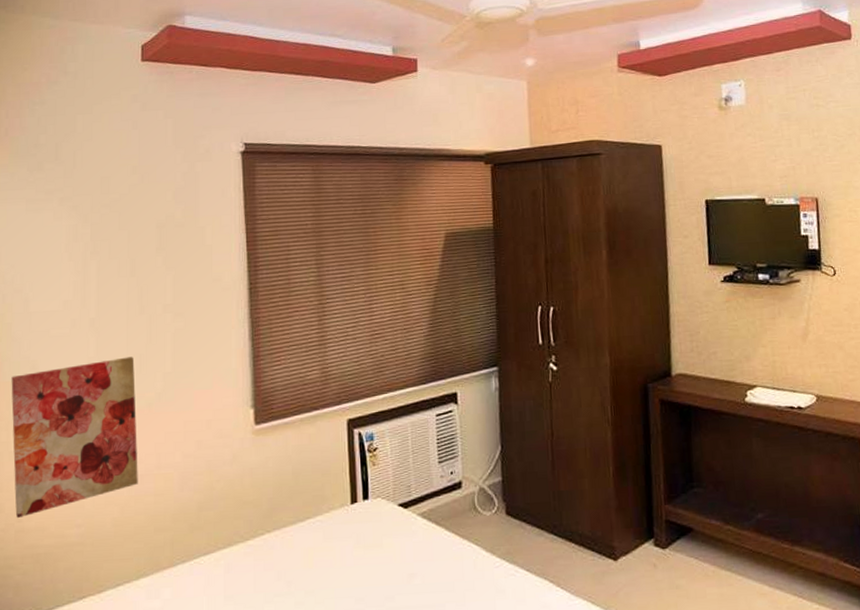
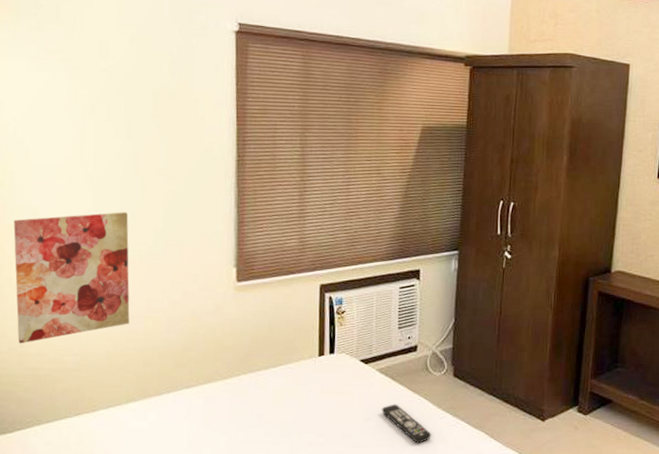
remote control: none [427,554,488,601] -> present [382,404,432,443]

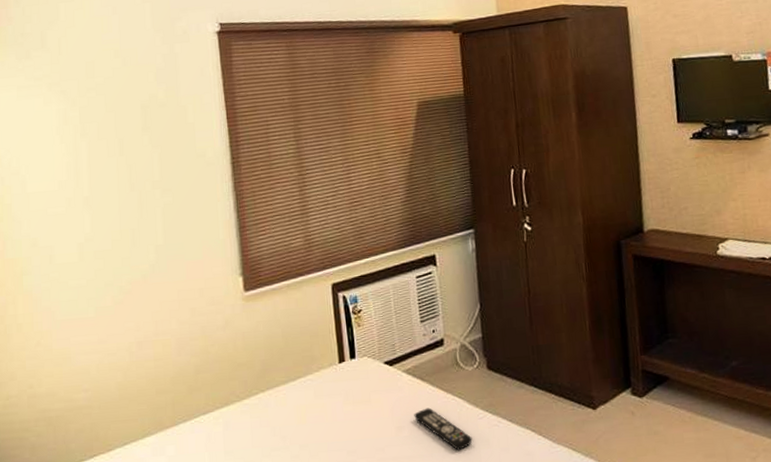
wall art: present [13,212,130,344] -> none [14,231,138,386]

